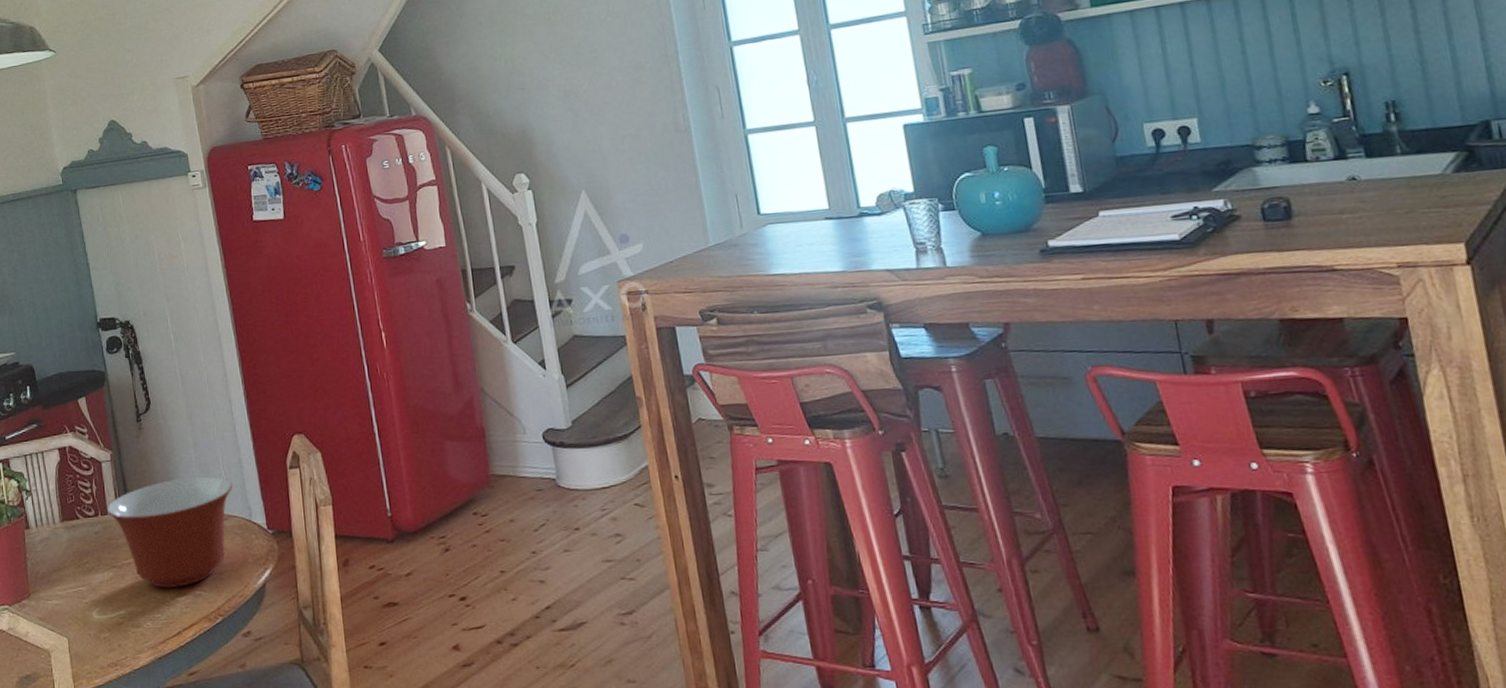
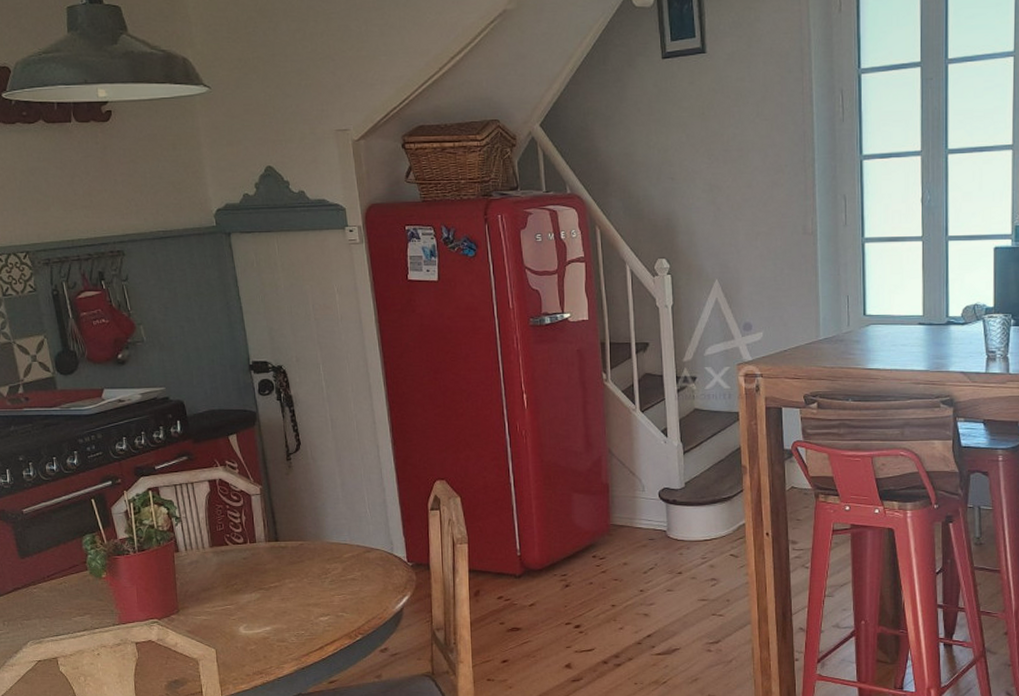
mixing bowl: present [106,476,233,588] -> none [255,513,377,609]

